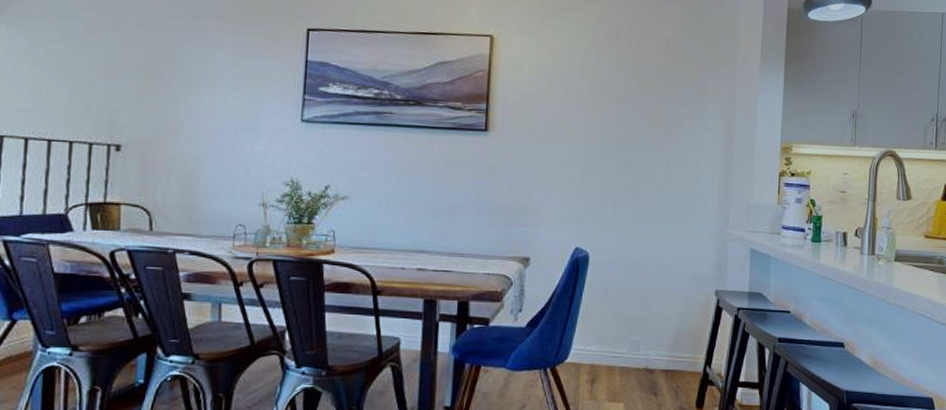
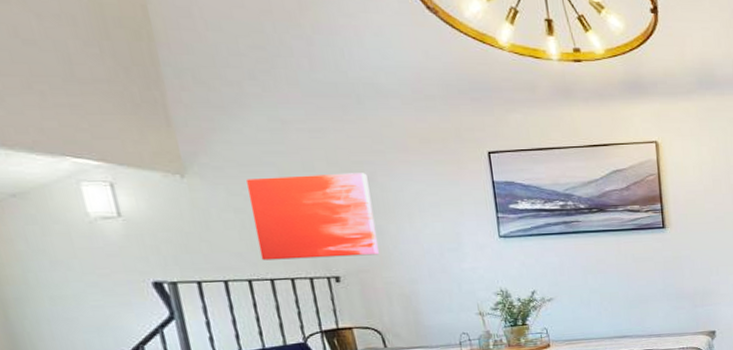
wall art: none [44,32,176,126] -> present [246,173,380,261]

